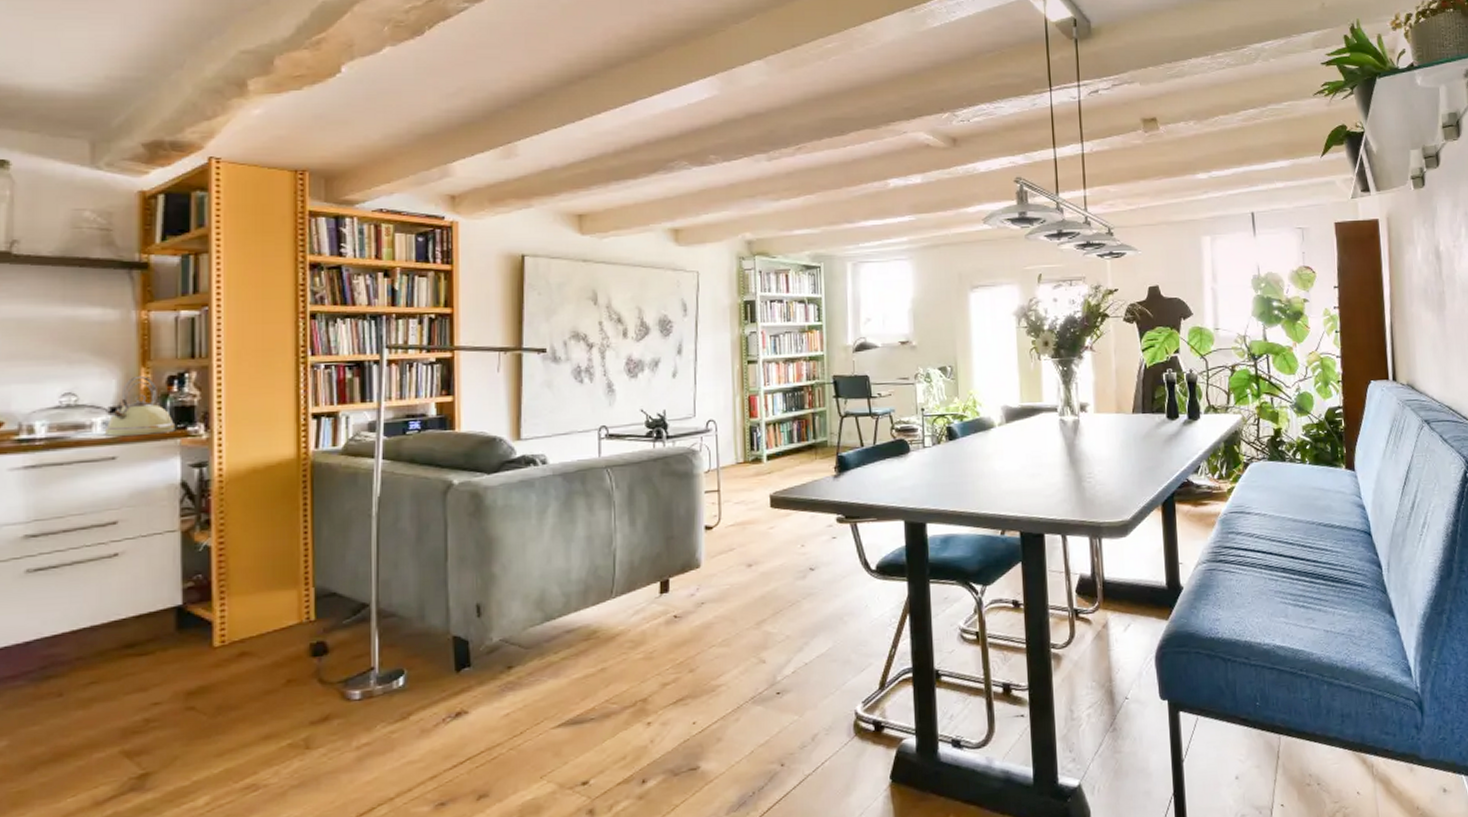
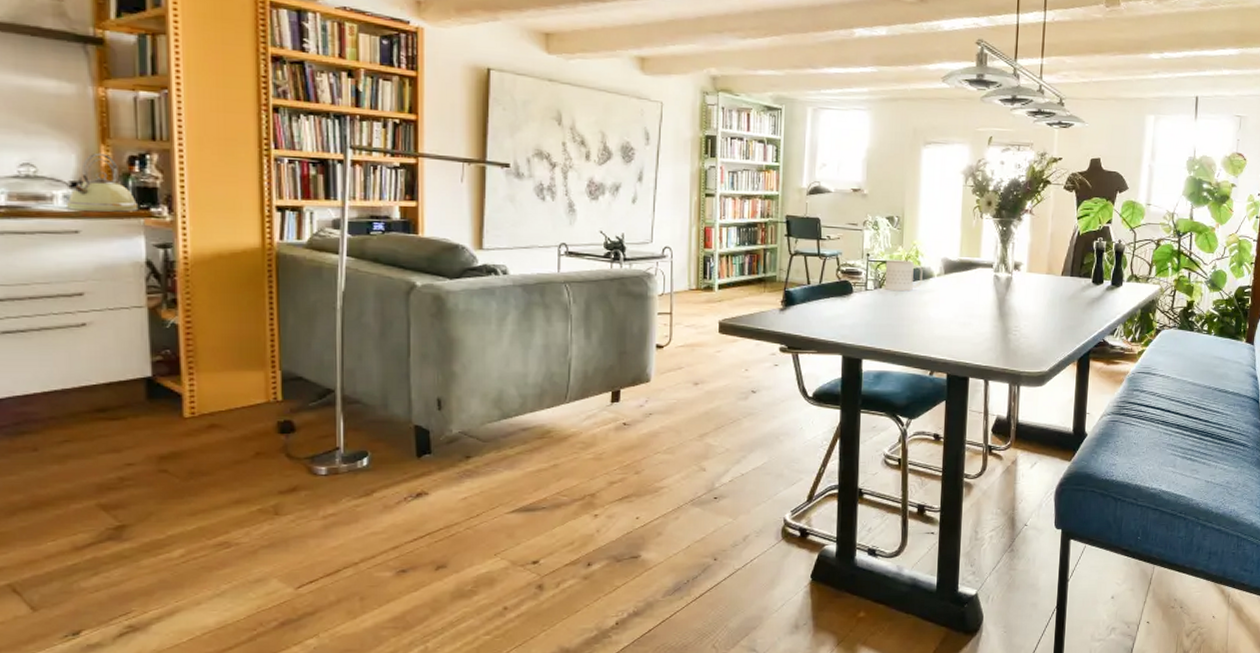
mug: none [942,411,983,447] -> present [884,260,923,292]

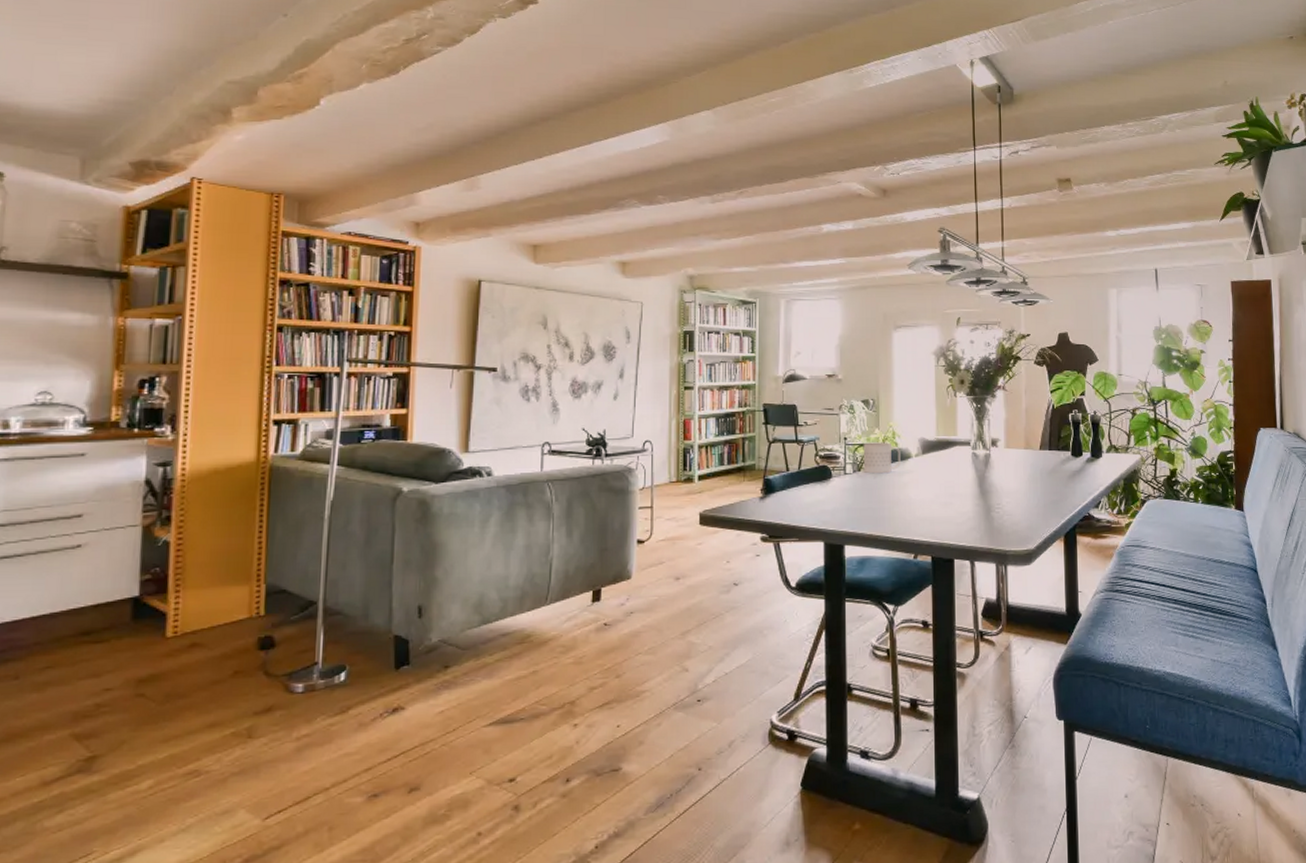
kettle: present [65,152,139,213] -> none [75,378,144,435]

